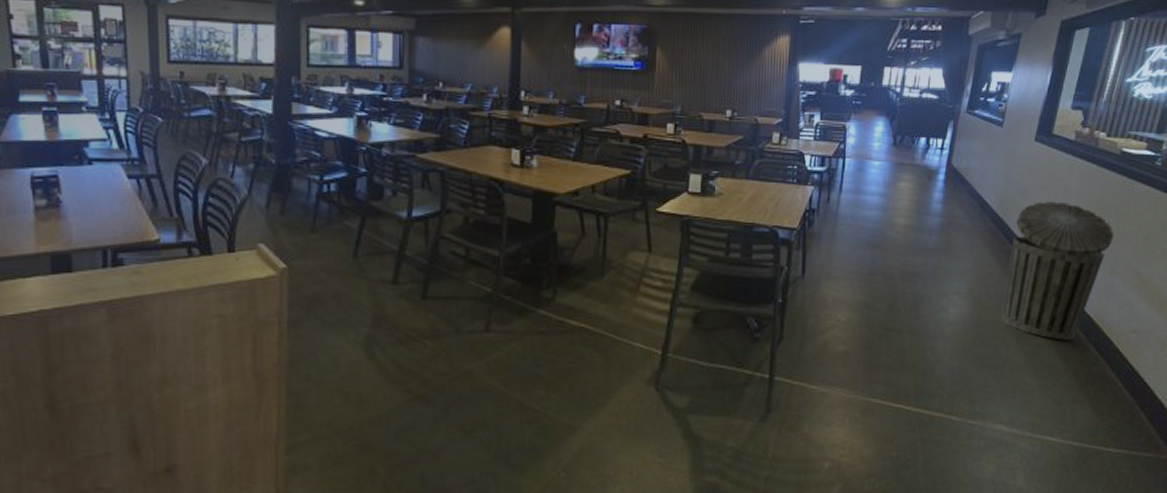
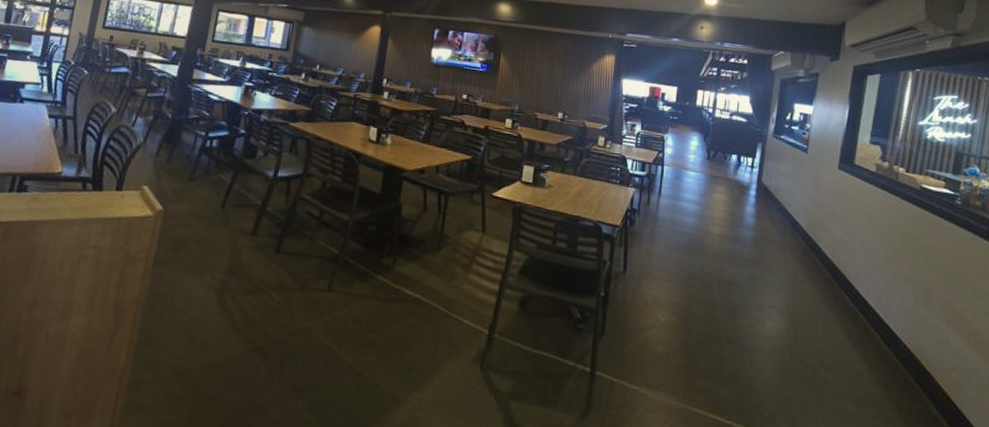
trash can: present [1002,201,1115,340] -> none [819,226,923,370]

